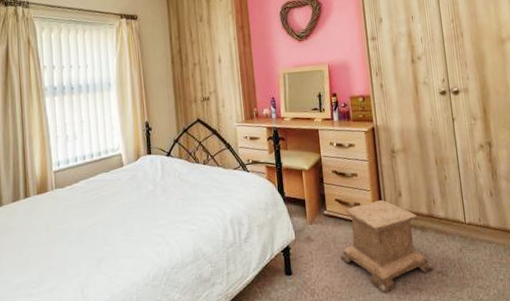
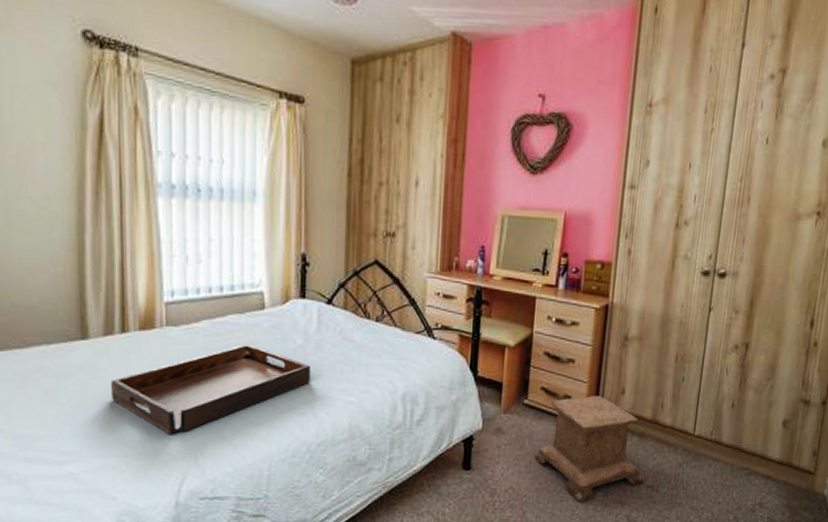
serving tray: none [19,194,162,274] -> present [111,343,312,435]

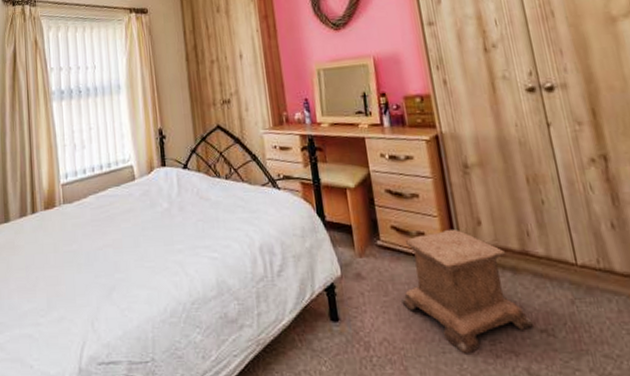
serving tray: present [111,343,312,435] -> none [26,212,179,302]

